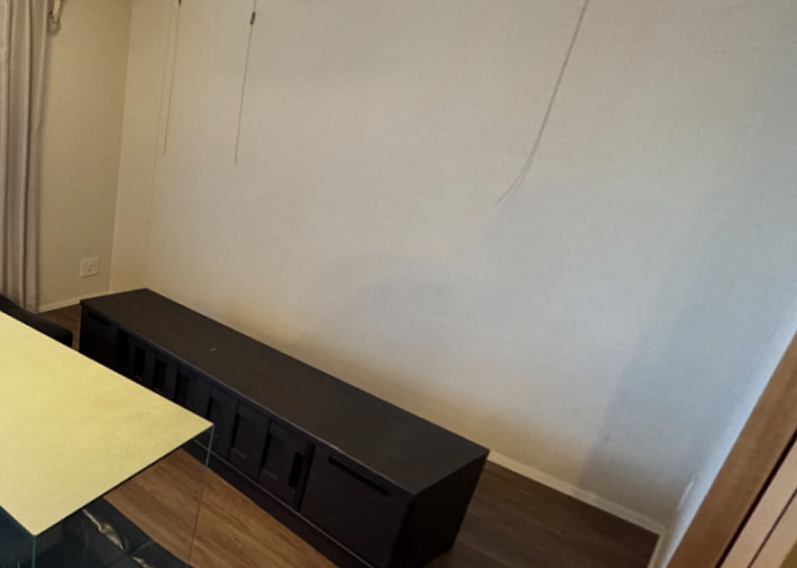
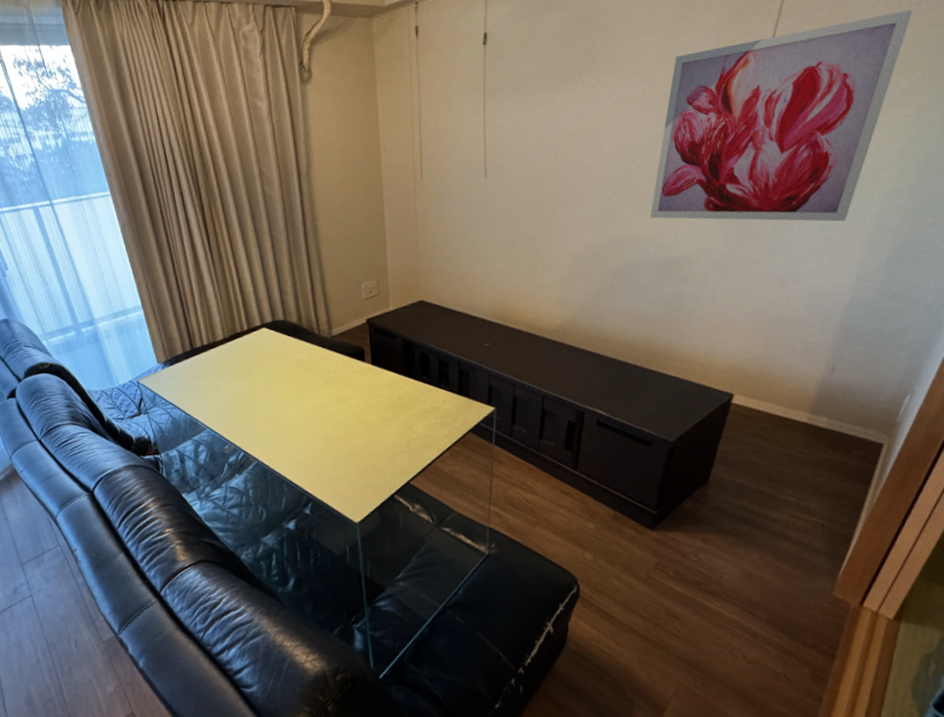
wall art: none [413,57,719,272] -> present [649,9,914,222]

